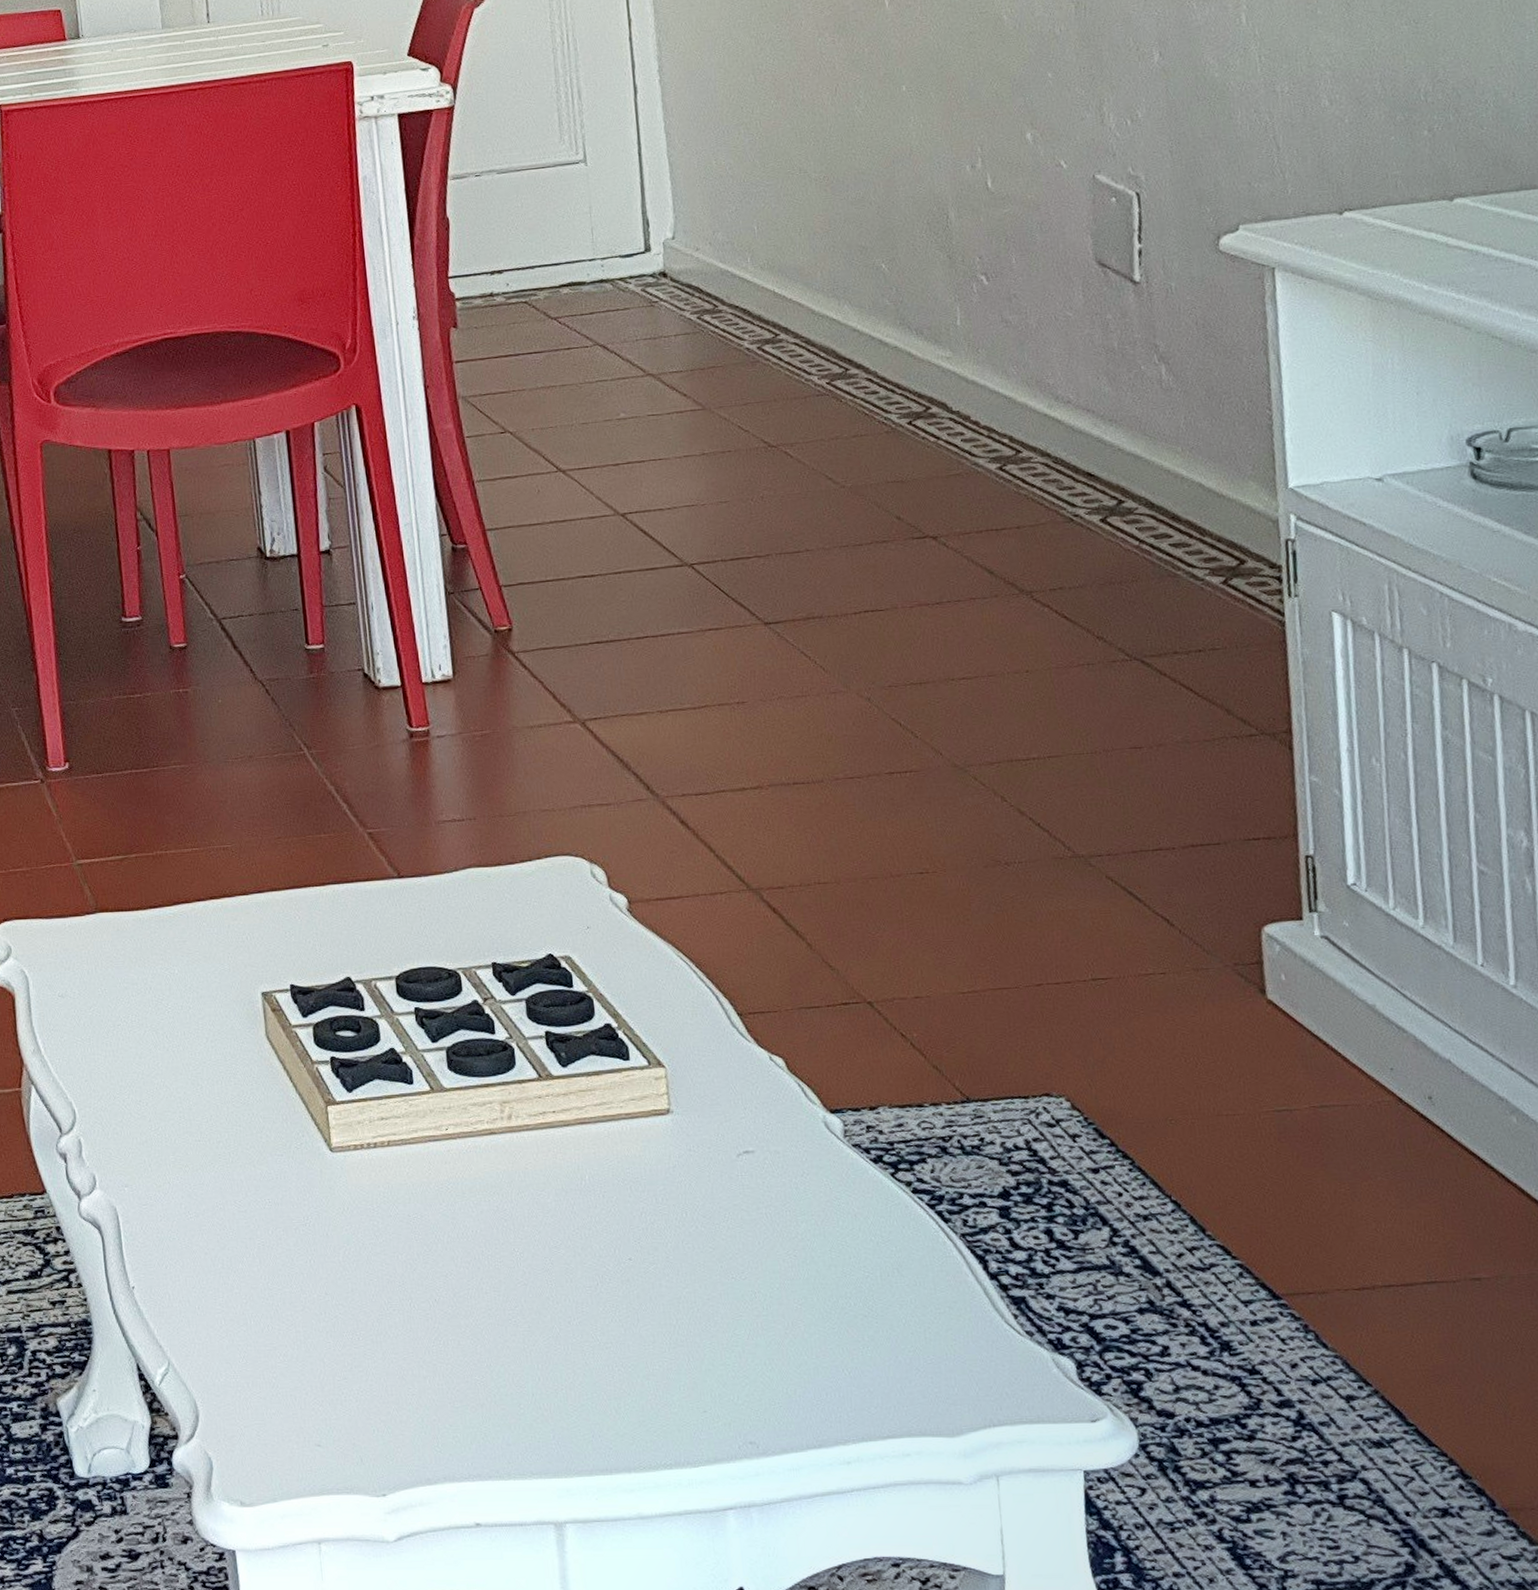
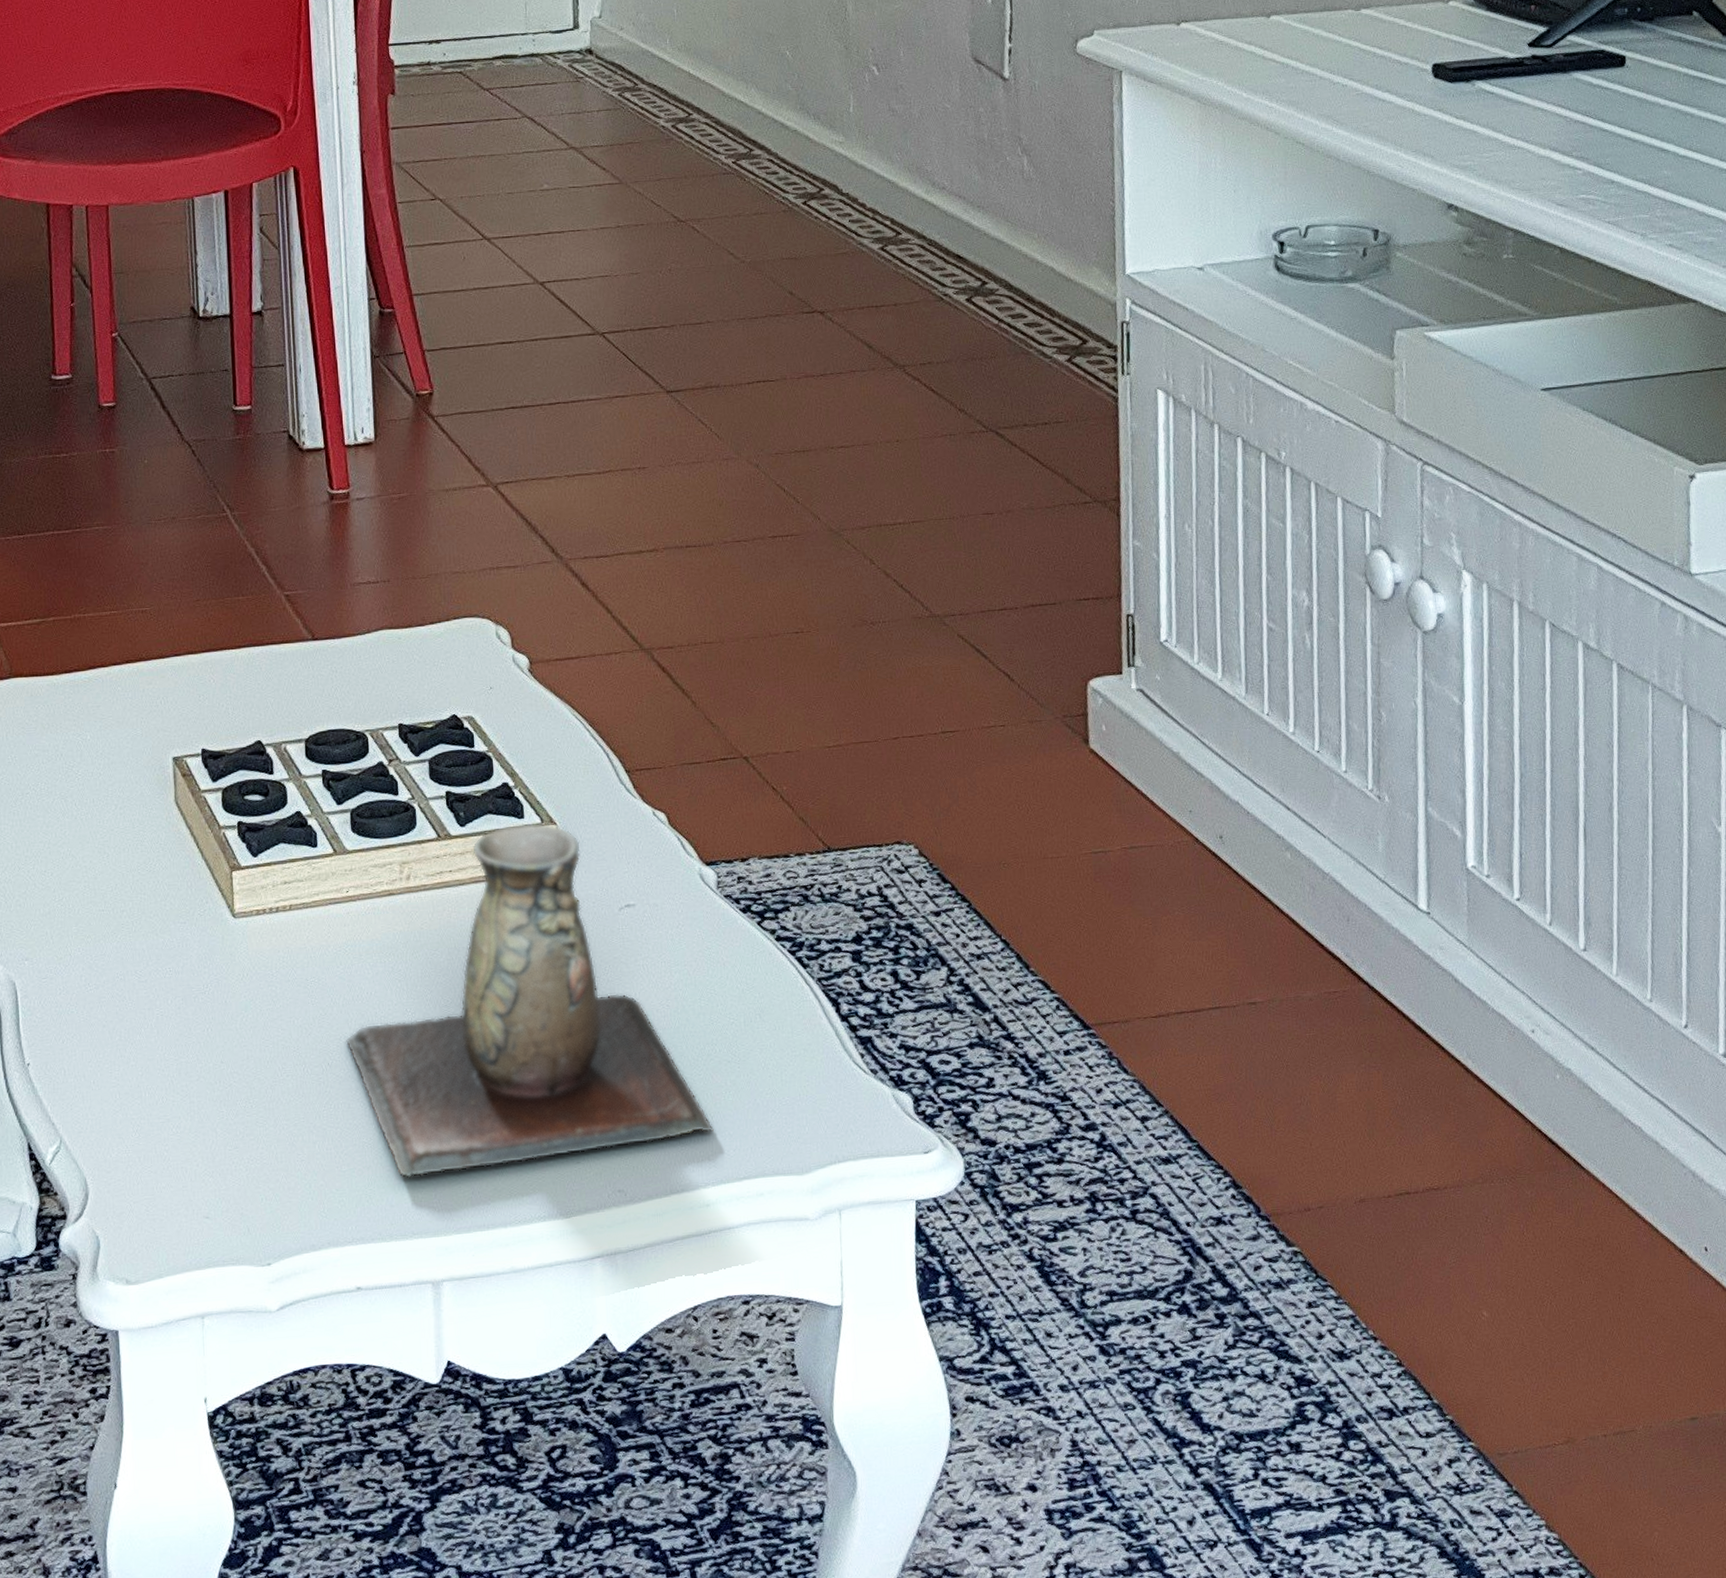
decorative vase: none [452,1065,852,1417] -> present [345,823,714,1178]

